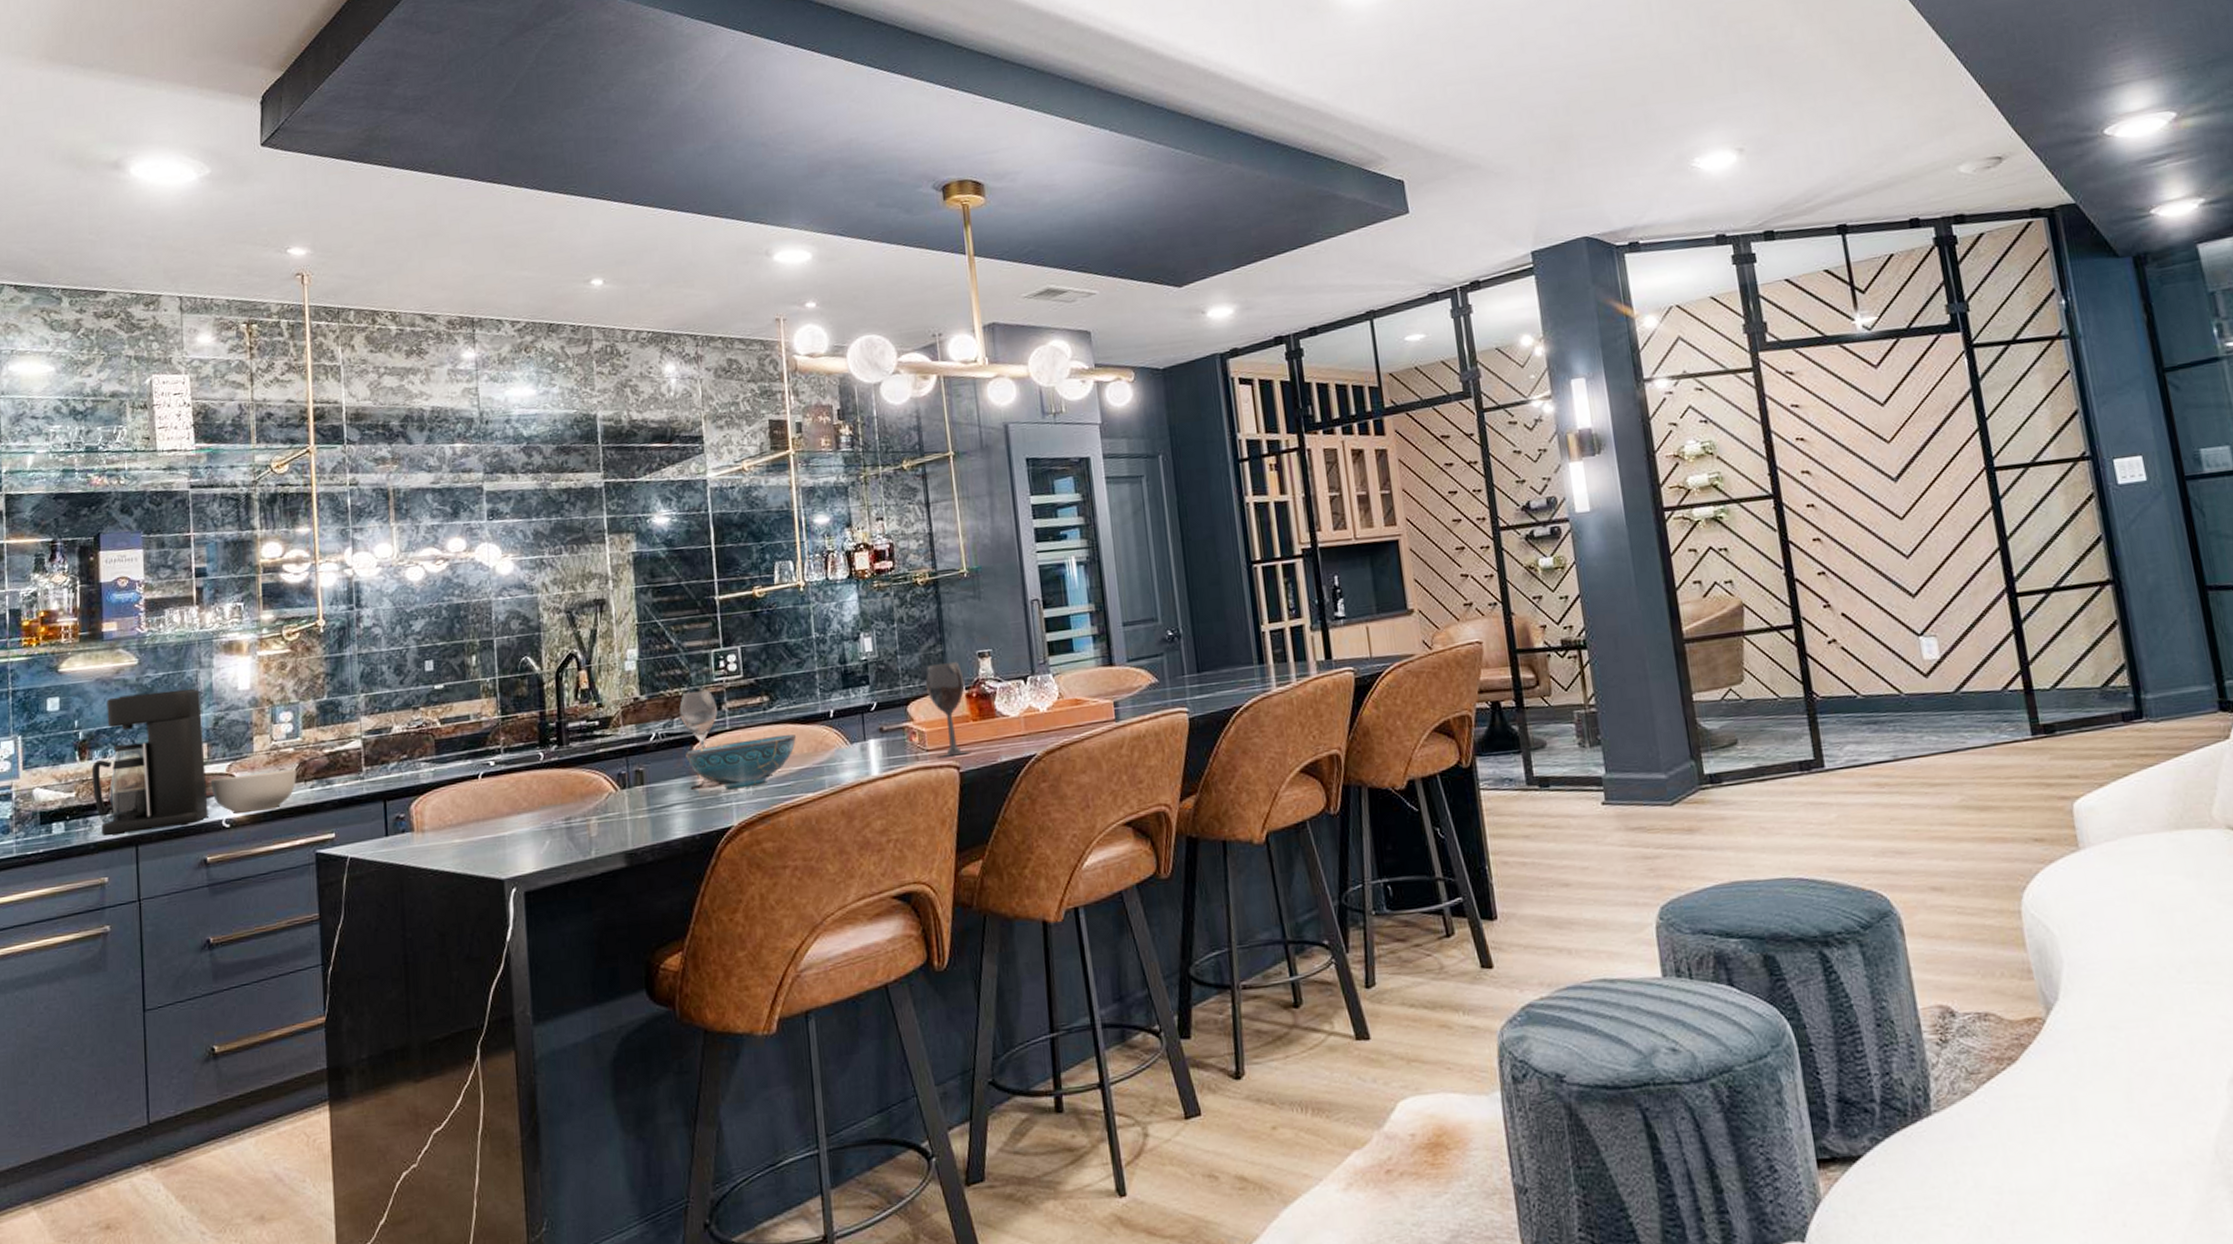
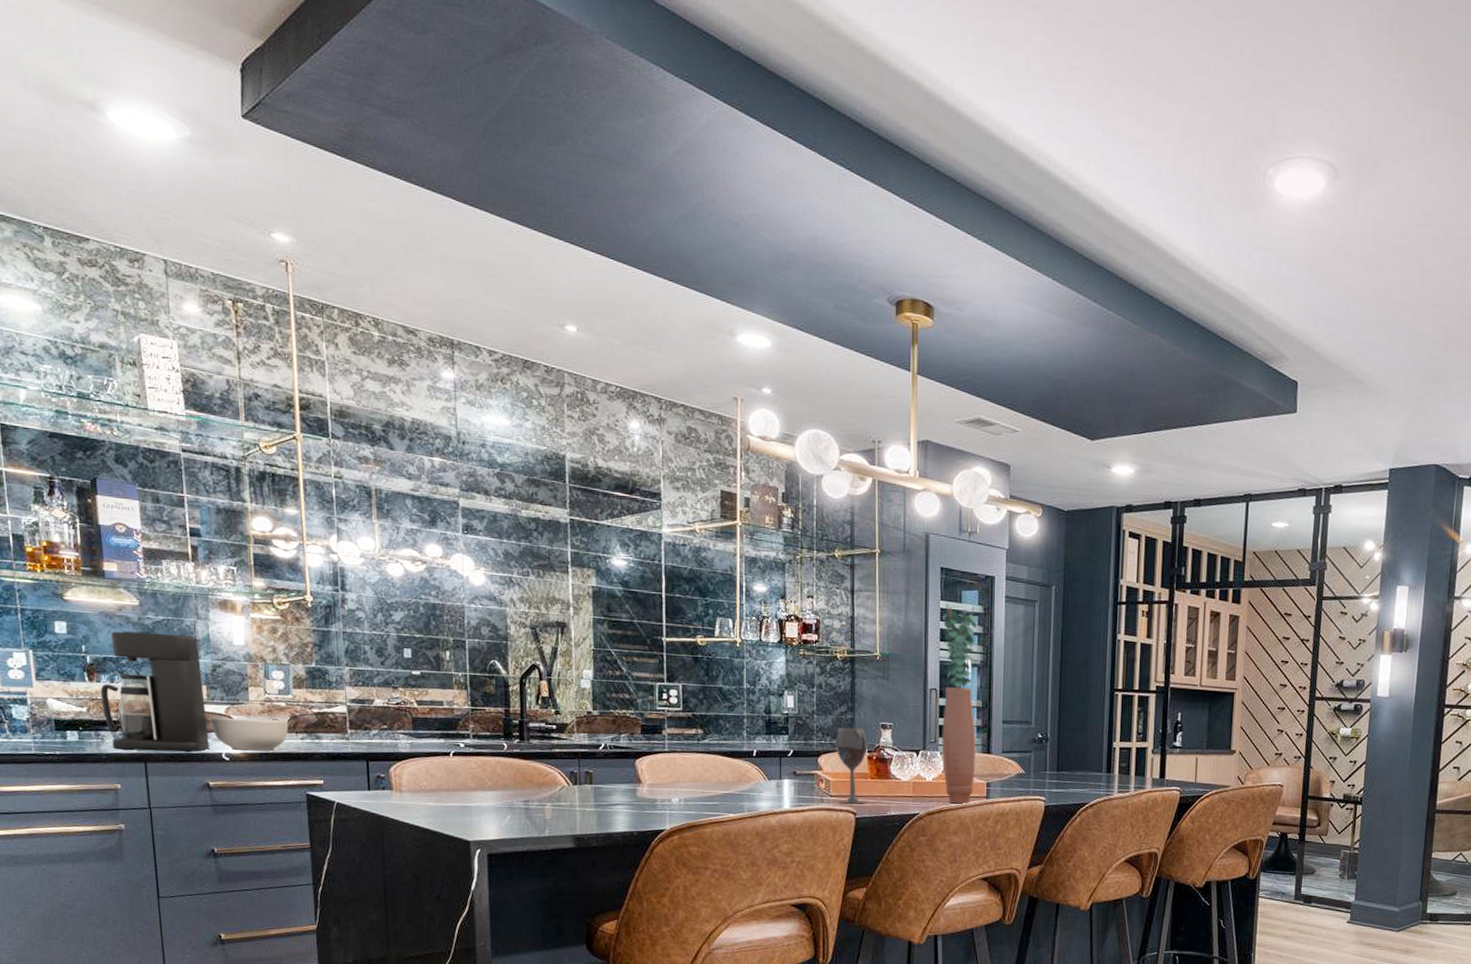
wineglass: present [679,689,723,791] -> none [626,715,659,796]
decorative bowl: present [684,734,796,790] -> none [628,762,723,801]
vase: none [1035,496,1099,735] -> present [941,602,977,804]

